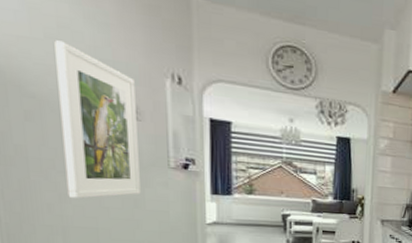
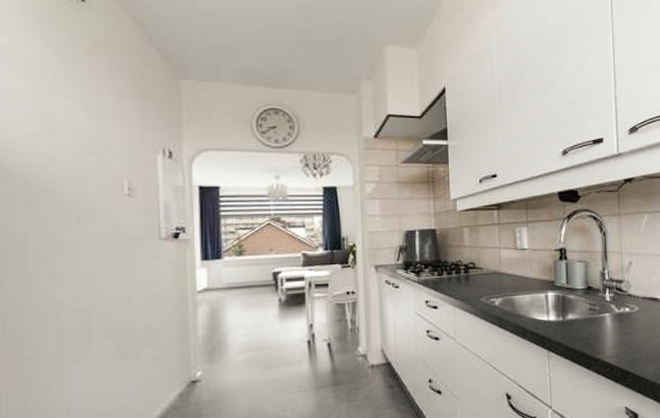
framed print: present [54,40,141,198] -> none [57,134,132,281]

